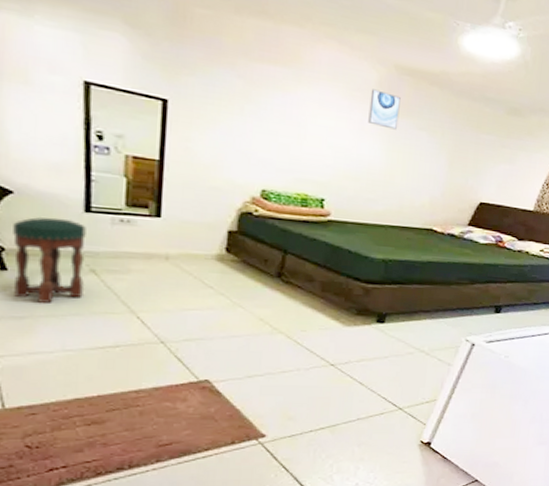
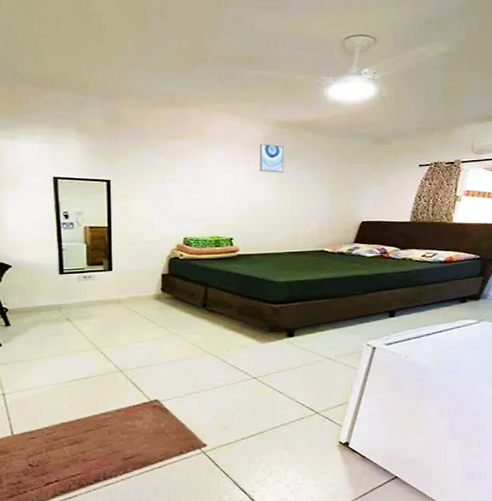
stool: present [13,217,86,304] -> none [13,281,63,349]

